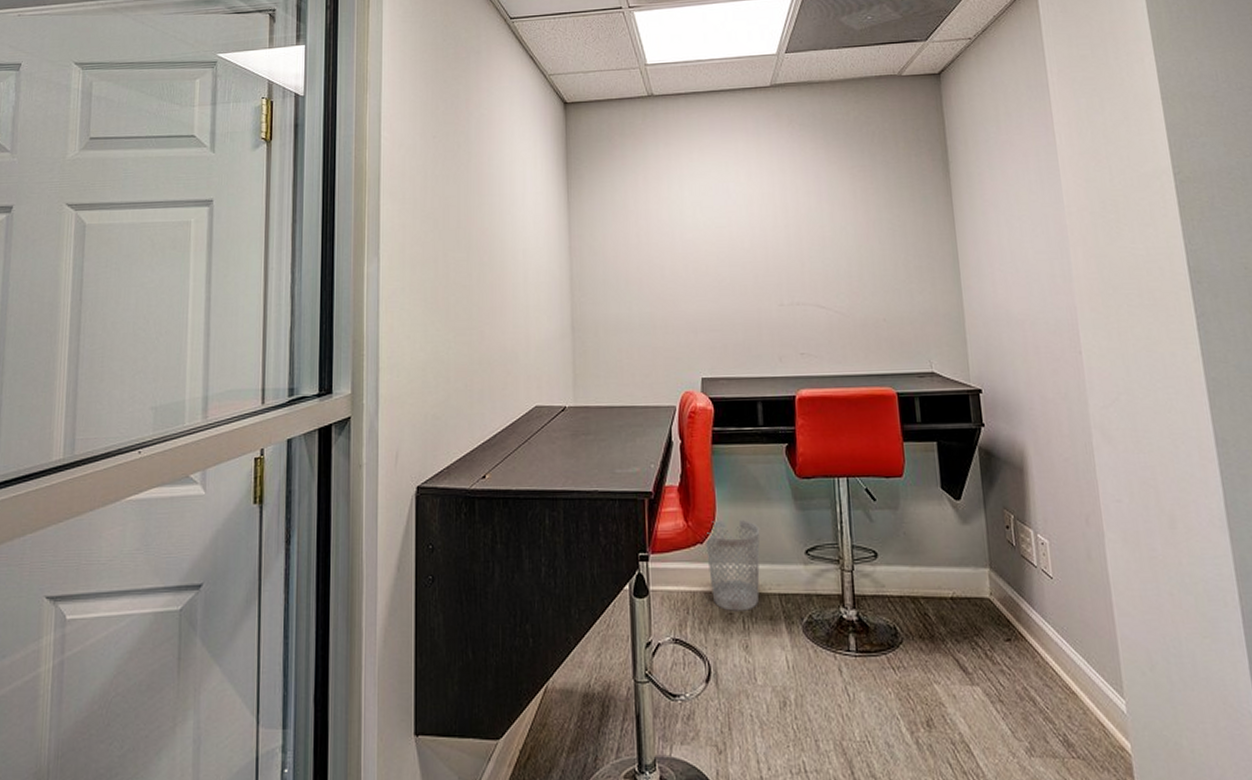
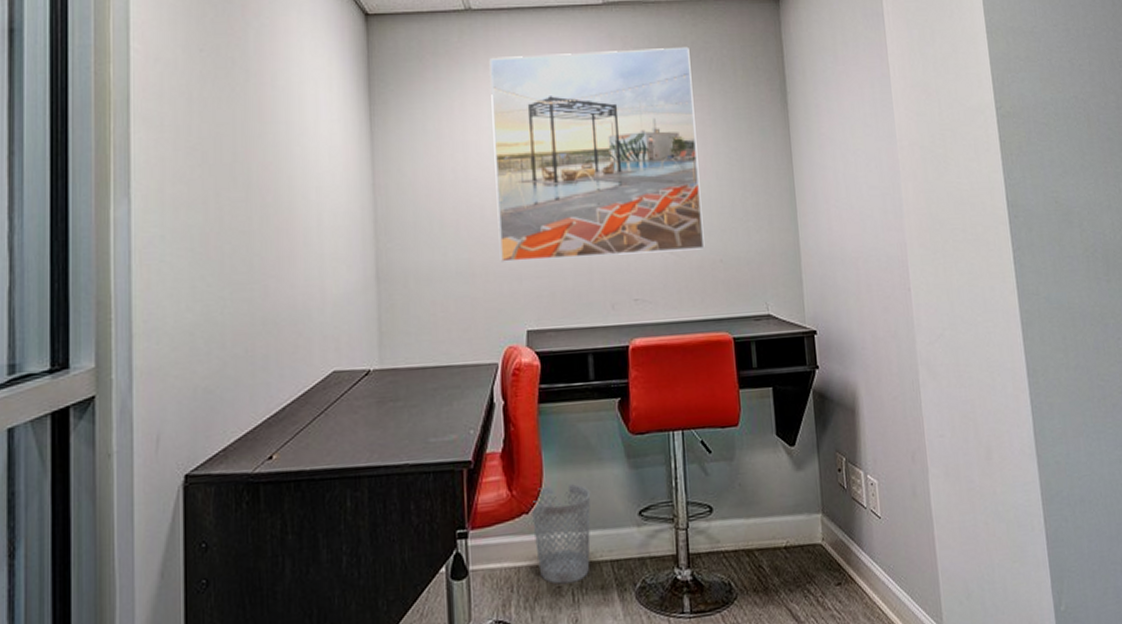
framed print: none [669,122,868,316] -> present [489,46,705,262]

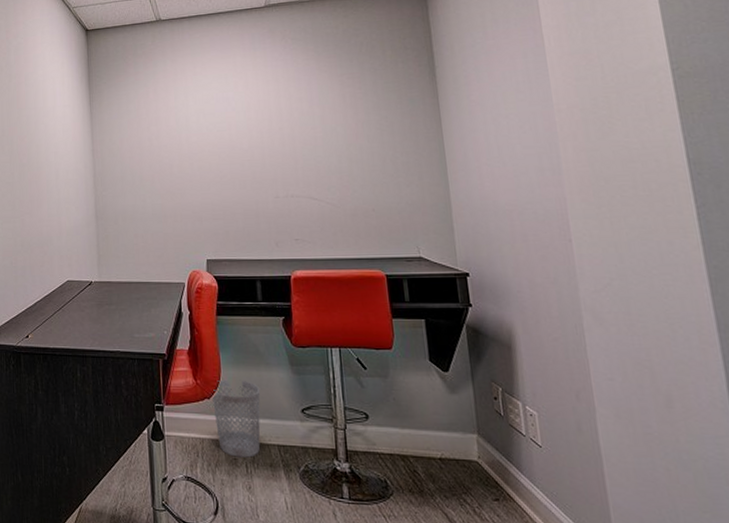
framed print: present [489,46,705,262] -> none [175,34,358,207]

